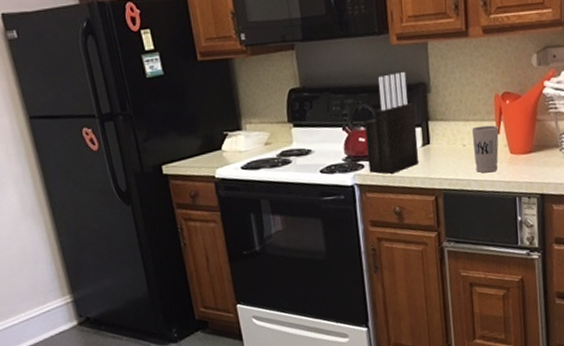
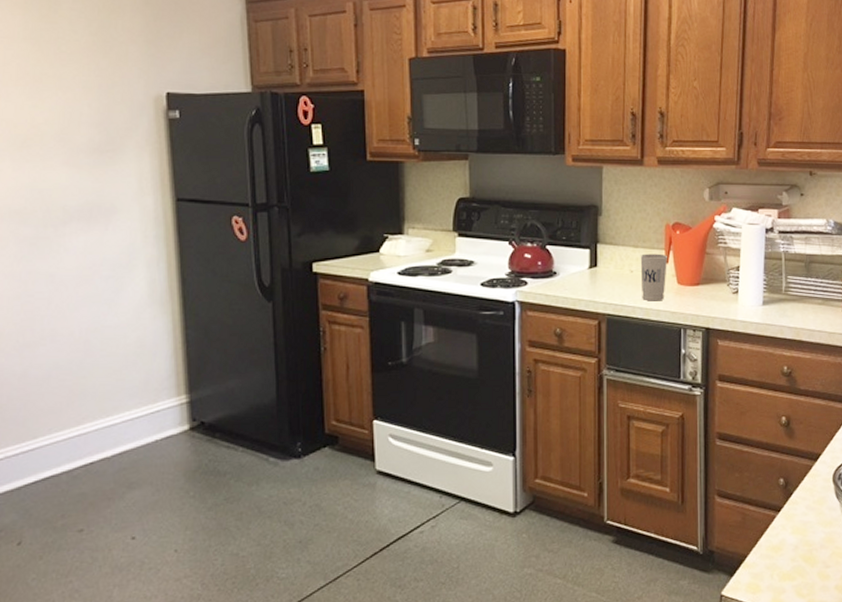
knife block: present [364,72,419,174] -> none [532,193,585,293]

